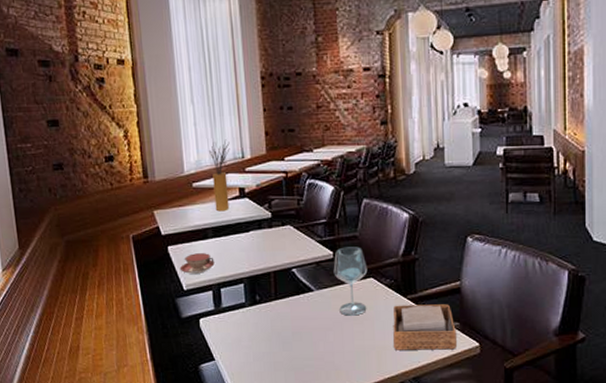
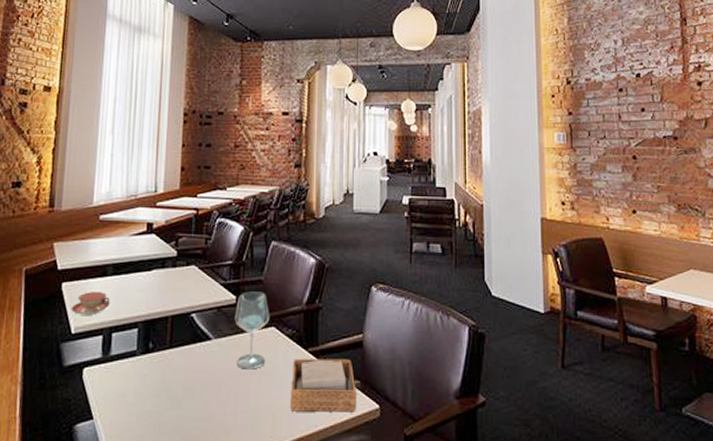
vase: present [209,139,230,212] -> none [119,172,144,247]

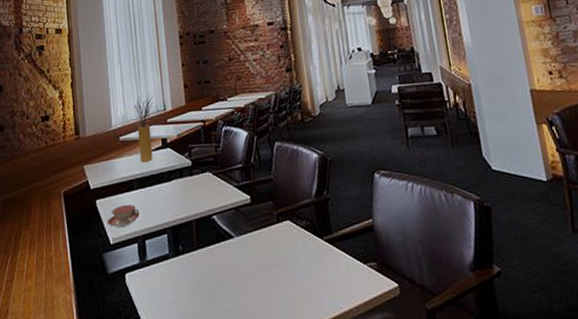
vase: none [119,172,144,247] -> present [135,94,153,163]
wine glass: present [234,292,270,370] -> none [251,189,286,262]
napkin holder: present [291,358,356,412] -> none [311,243,376,297]

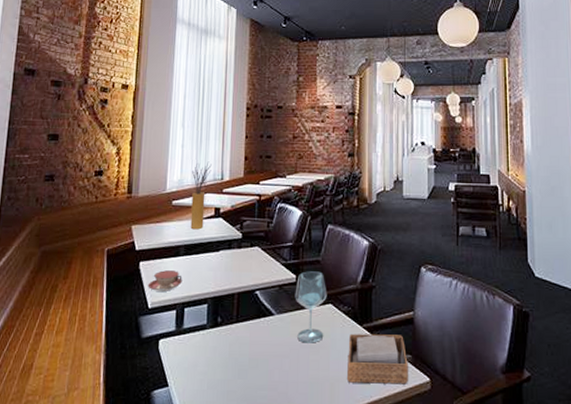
wine glass: none [251,189,286,262] -> present [295,271,327,343]
napkin holder: none [311,243,376,297] -> present [347,333,408,385]

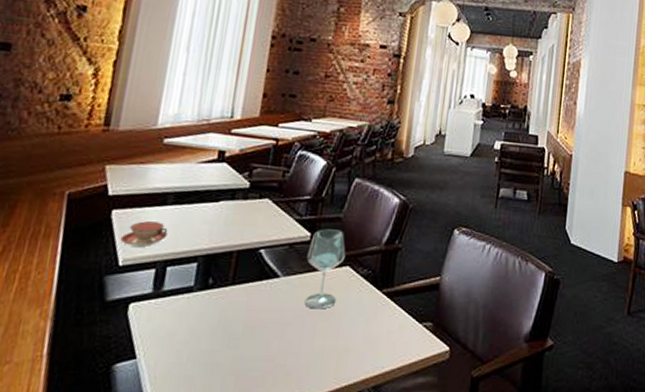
vase: present [190,161,212,230] -> none [184,95,220,175]
napkin holder: present [347,333,408,385] -> none [358,299,428,354]

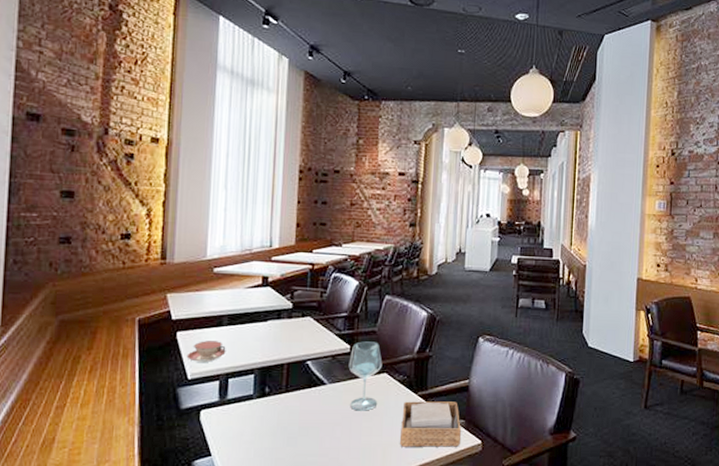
napkin holder: none [358,299,428,354] -> present [400,401,461,447]

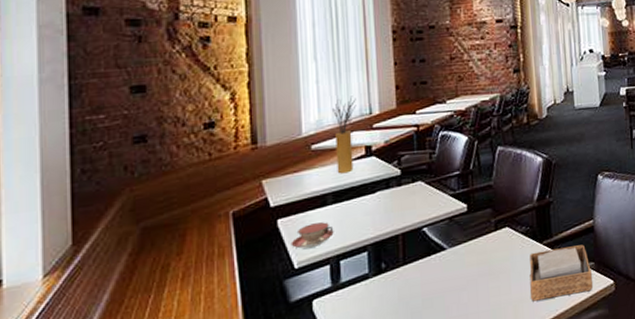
vase: none [235,227,259,299] -> present [333,95,356,174]
wine glass: present [348,341,383,411] -> none [467,196,503,272]

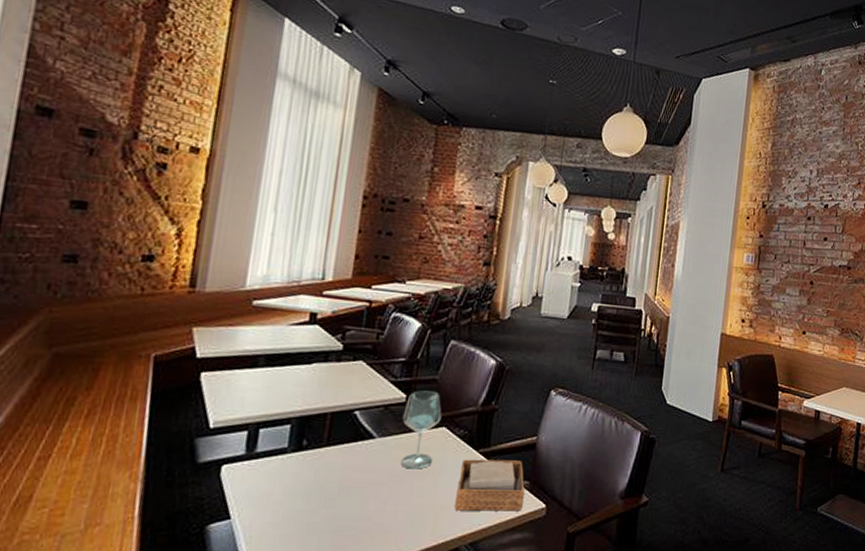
teacup: present [291,222,334,249] -> none [210,383,260,410]
vase: present [333,95,356,174] -> none [275,256,311,337]
wine glass: none [467,196,503,272] -> present [401,390,442,469]

